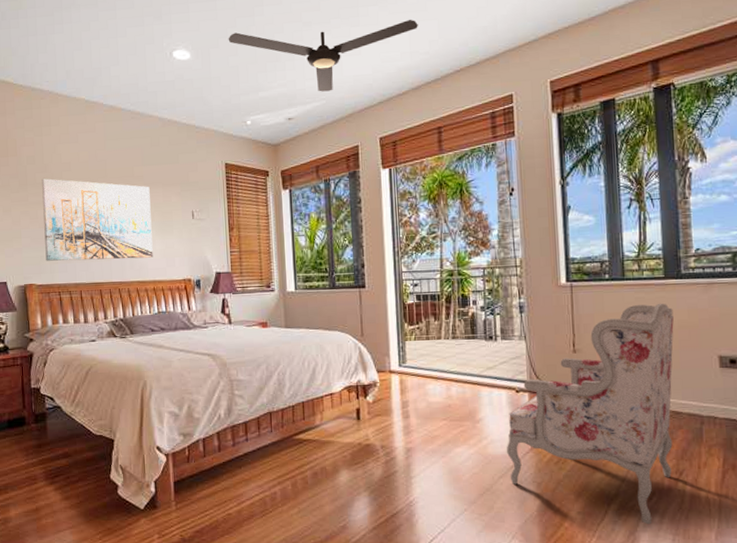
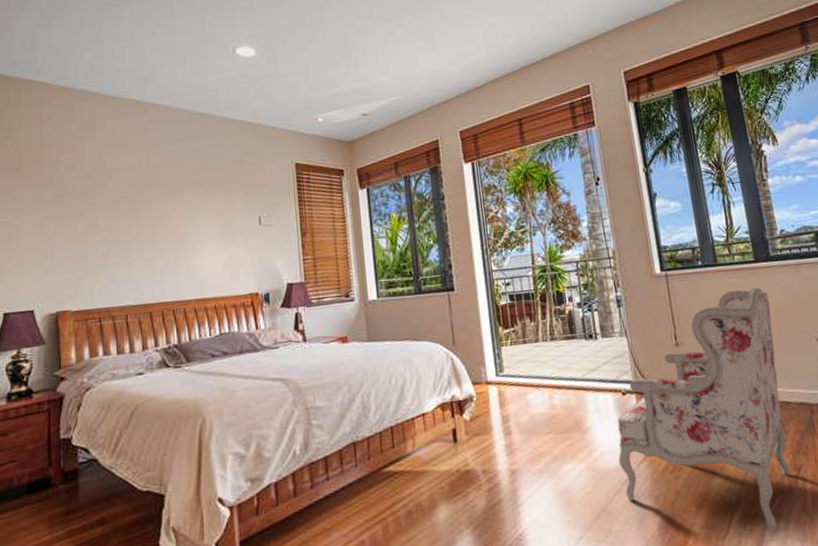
wall art: present [42,178,153,261] -> none [82,187,214,283]
ceiling fan: present [228,19,418,92] -> none [296,14,492,87]

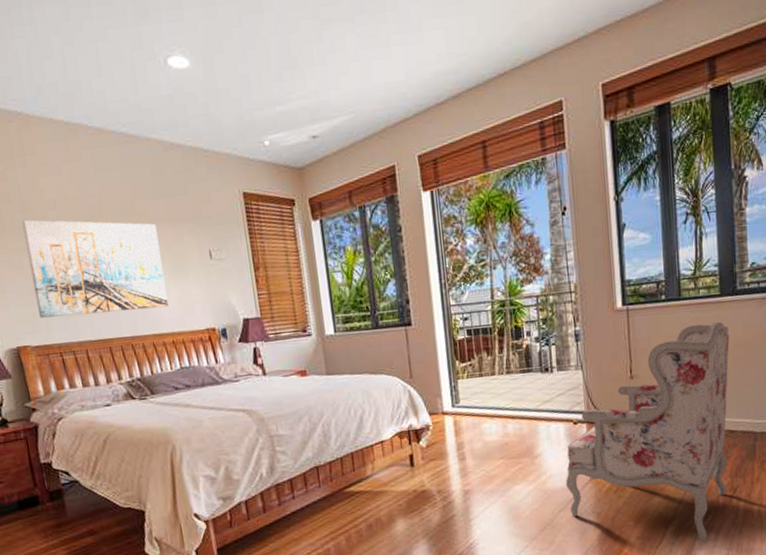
wall art: none [82,187,214,283] -> present [22,219,169,318]

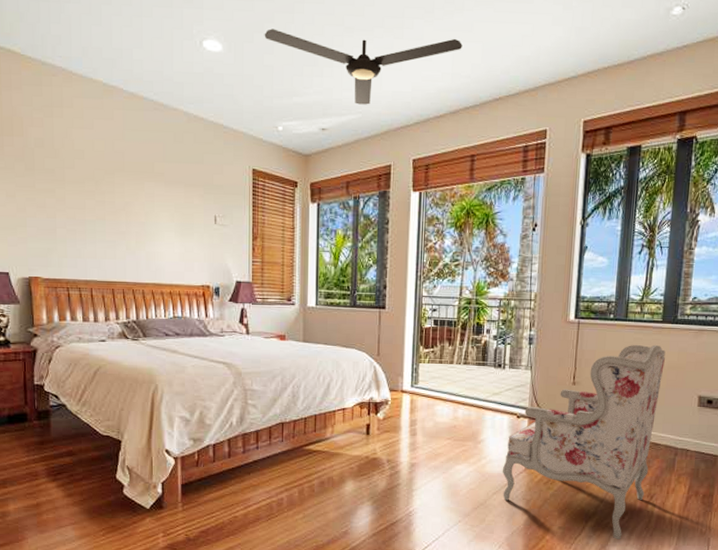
wall art: present [22,219,169,318] -> none [51,165,171,260]
ceiling fan: none [233,13,455,104] -> present [264,28,462,105]

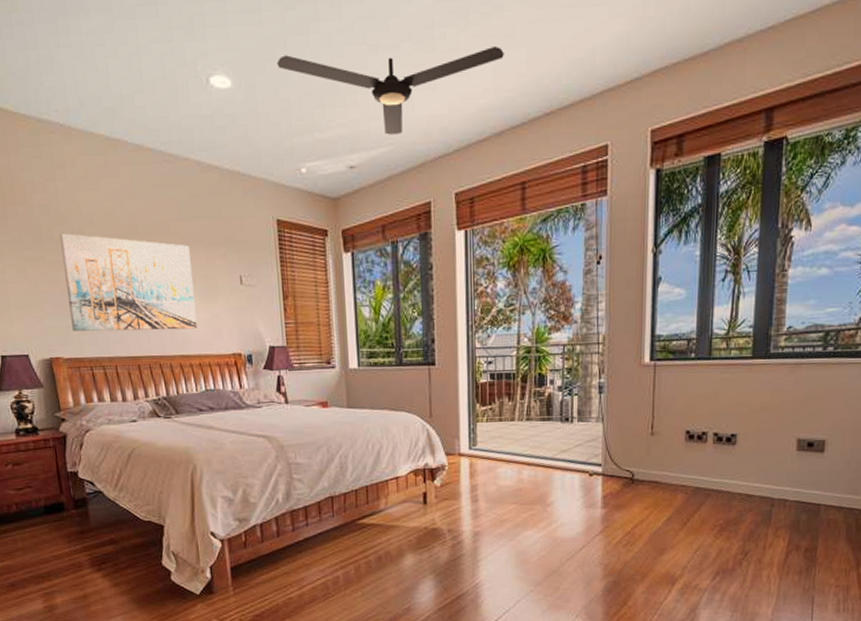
wall art: none [51,165,171,260] -> present [59,233,197,332]
armchair: present [503,344,666,540] -> none [576,384,757,603]

